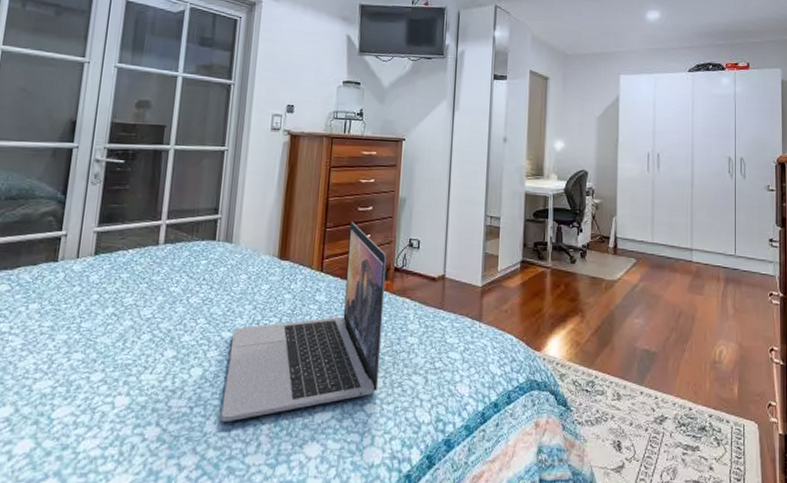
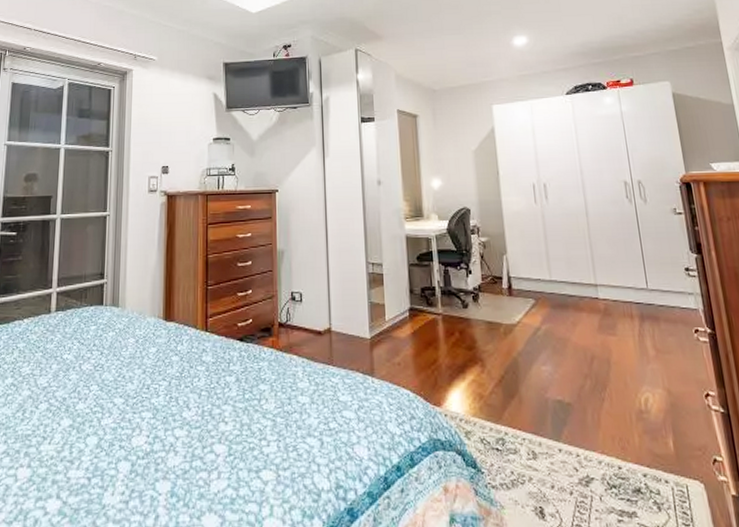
laptop: present [220,222,387,422] -> none [118,278,273,494]

